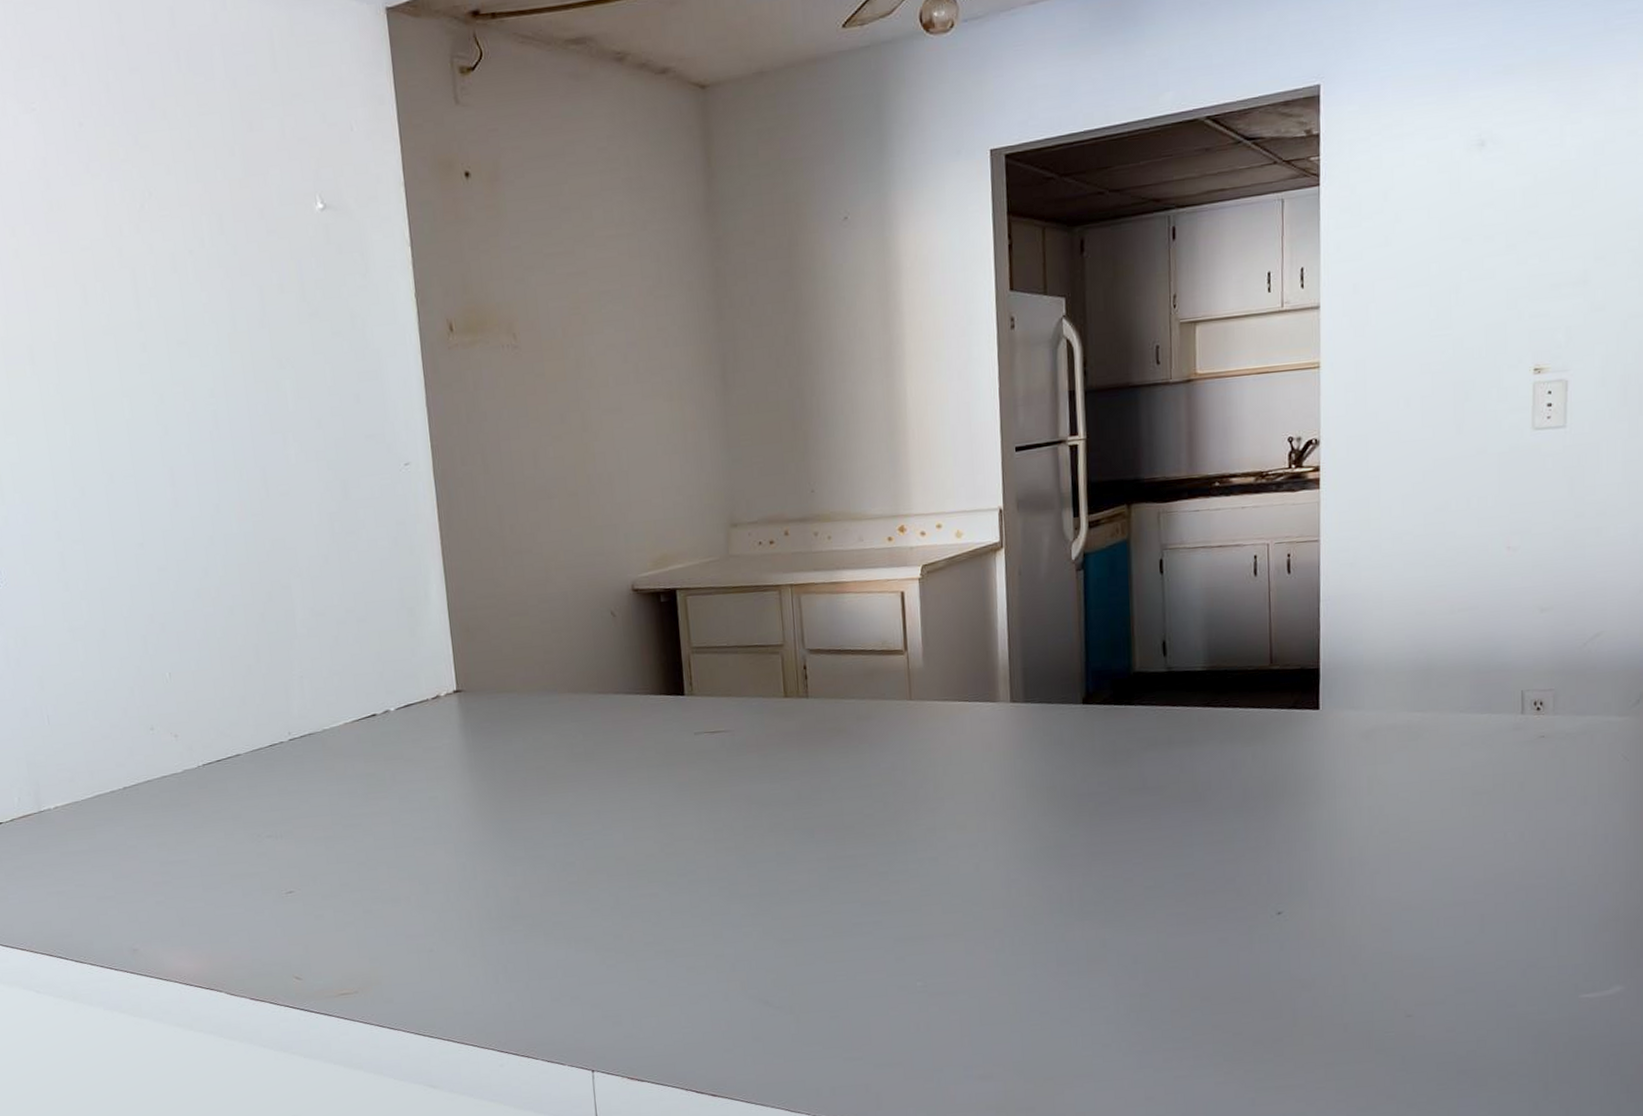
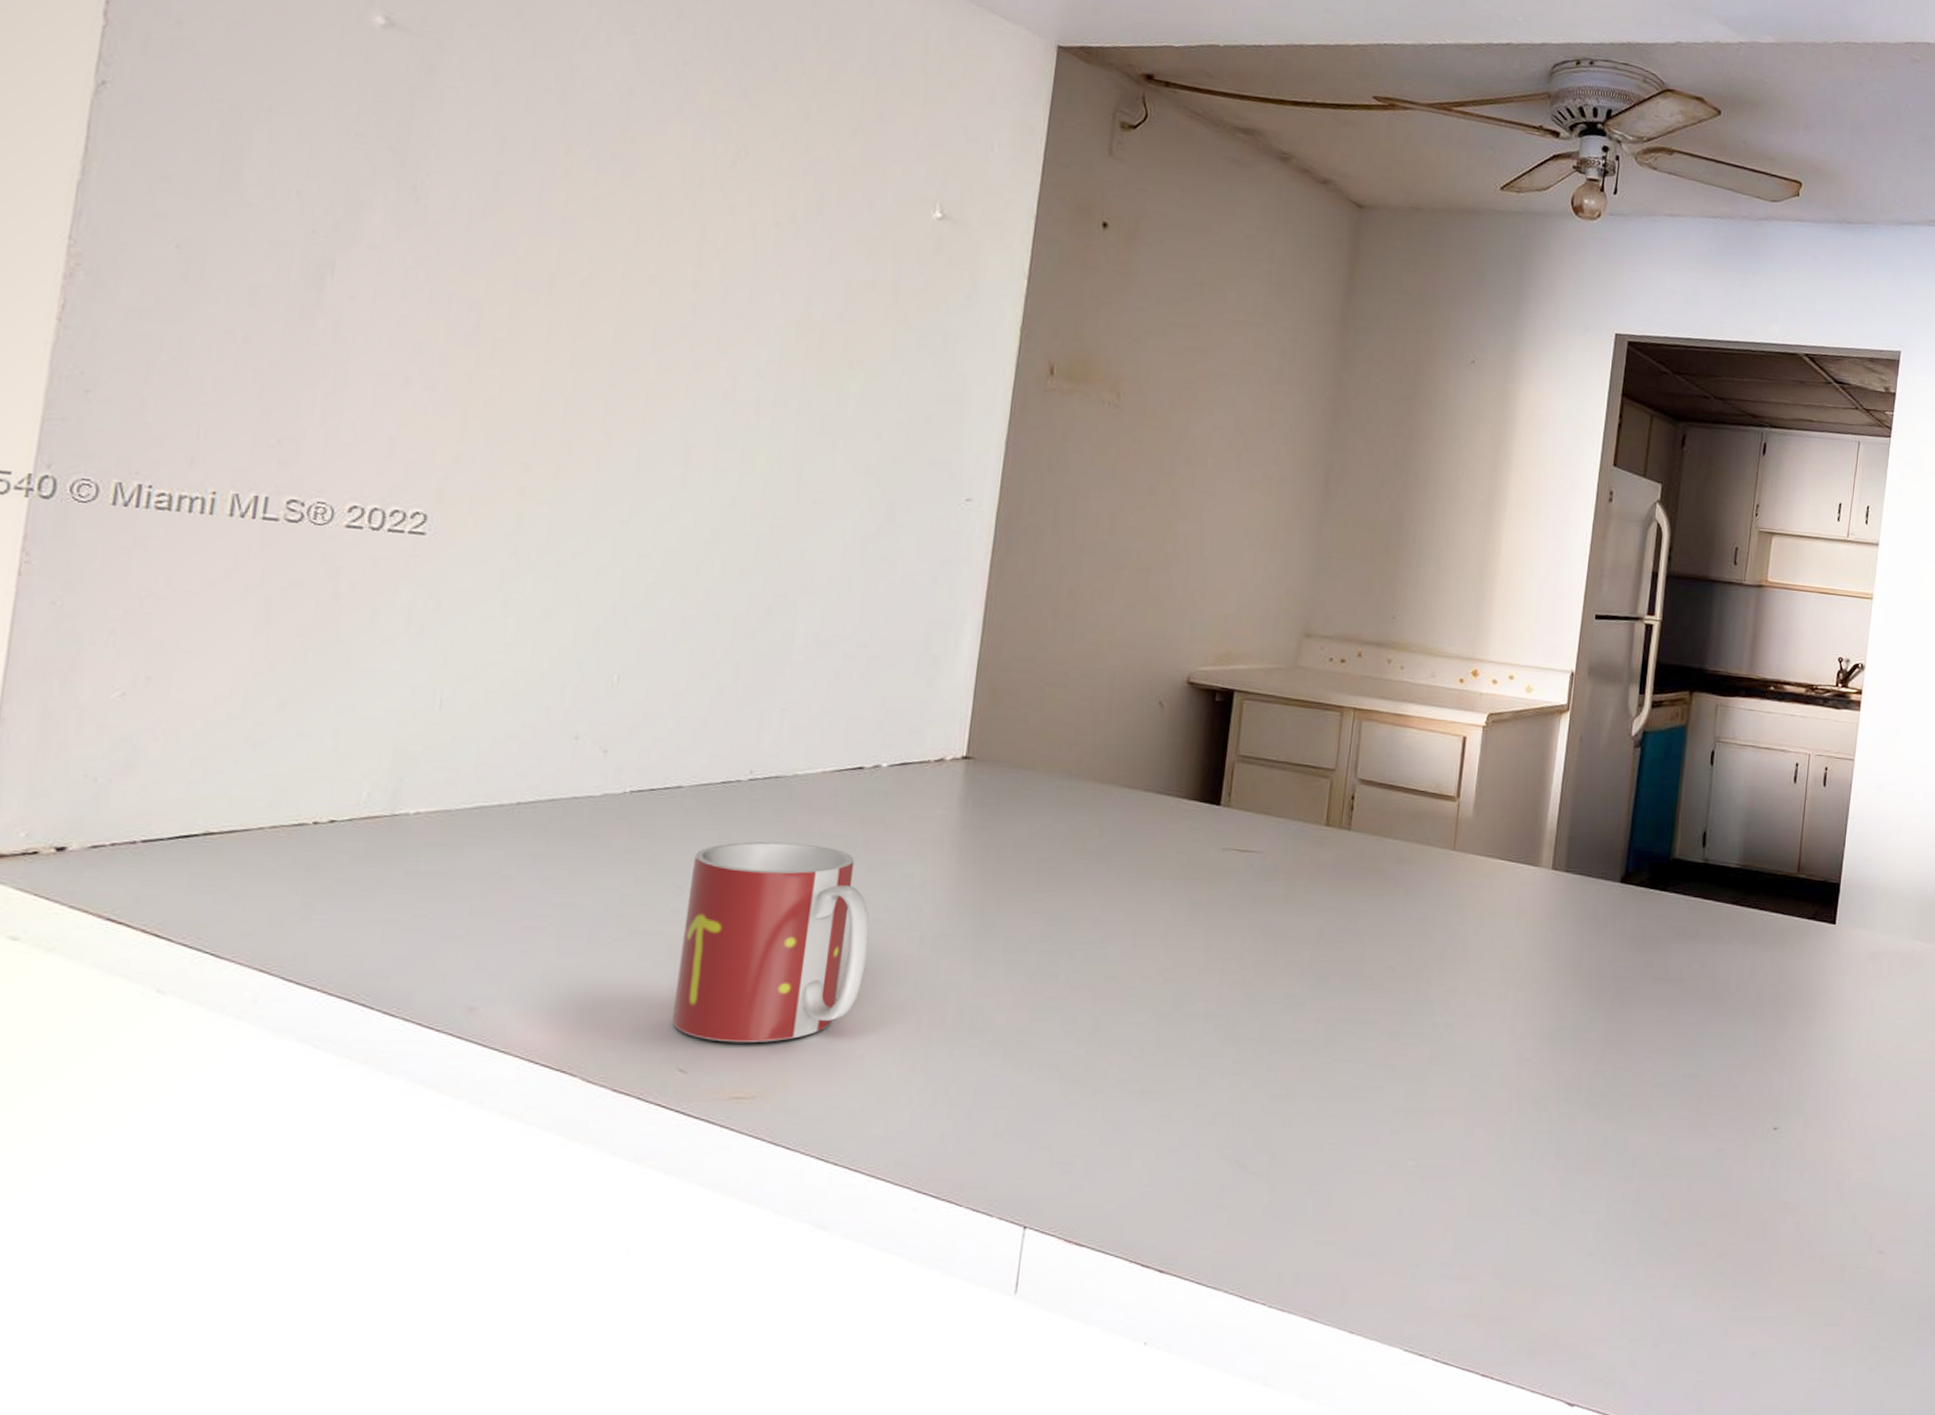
mug: none [264,785,418,952] -> present [672,841,870,1043]

